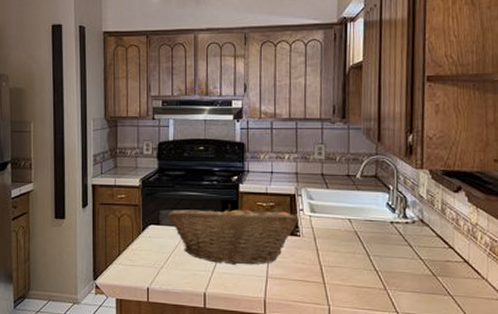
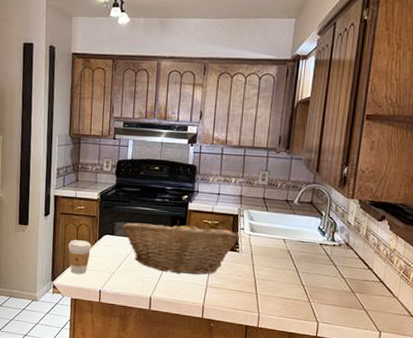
coffee cup: none [110,233,136,271] -> present [68,240,92,274]

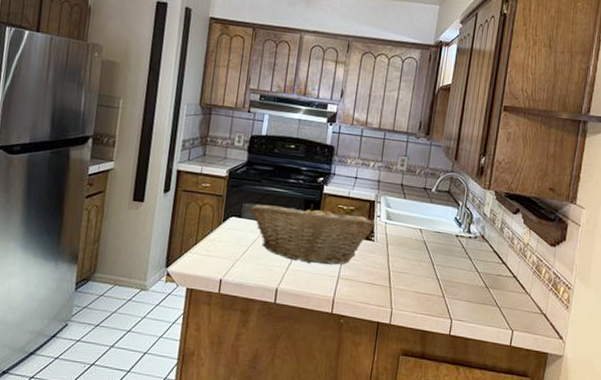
coffee cup: present [68,240,92,274] -> none [187,221,215,261]

